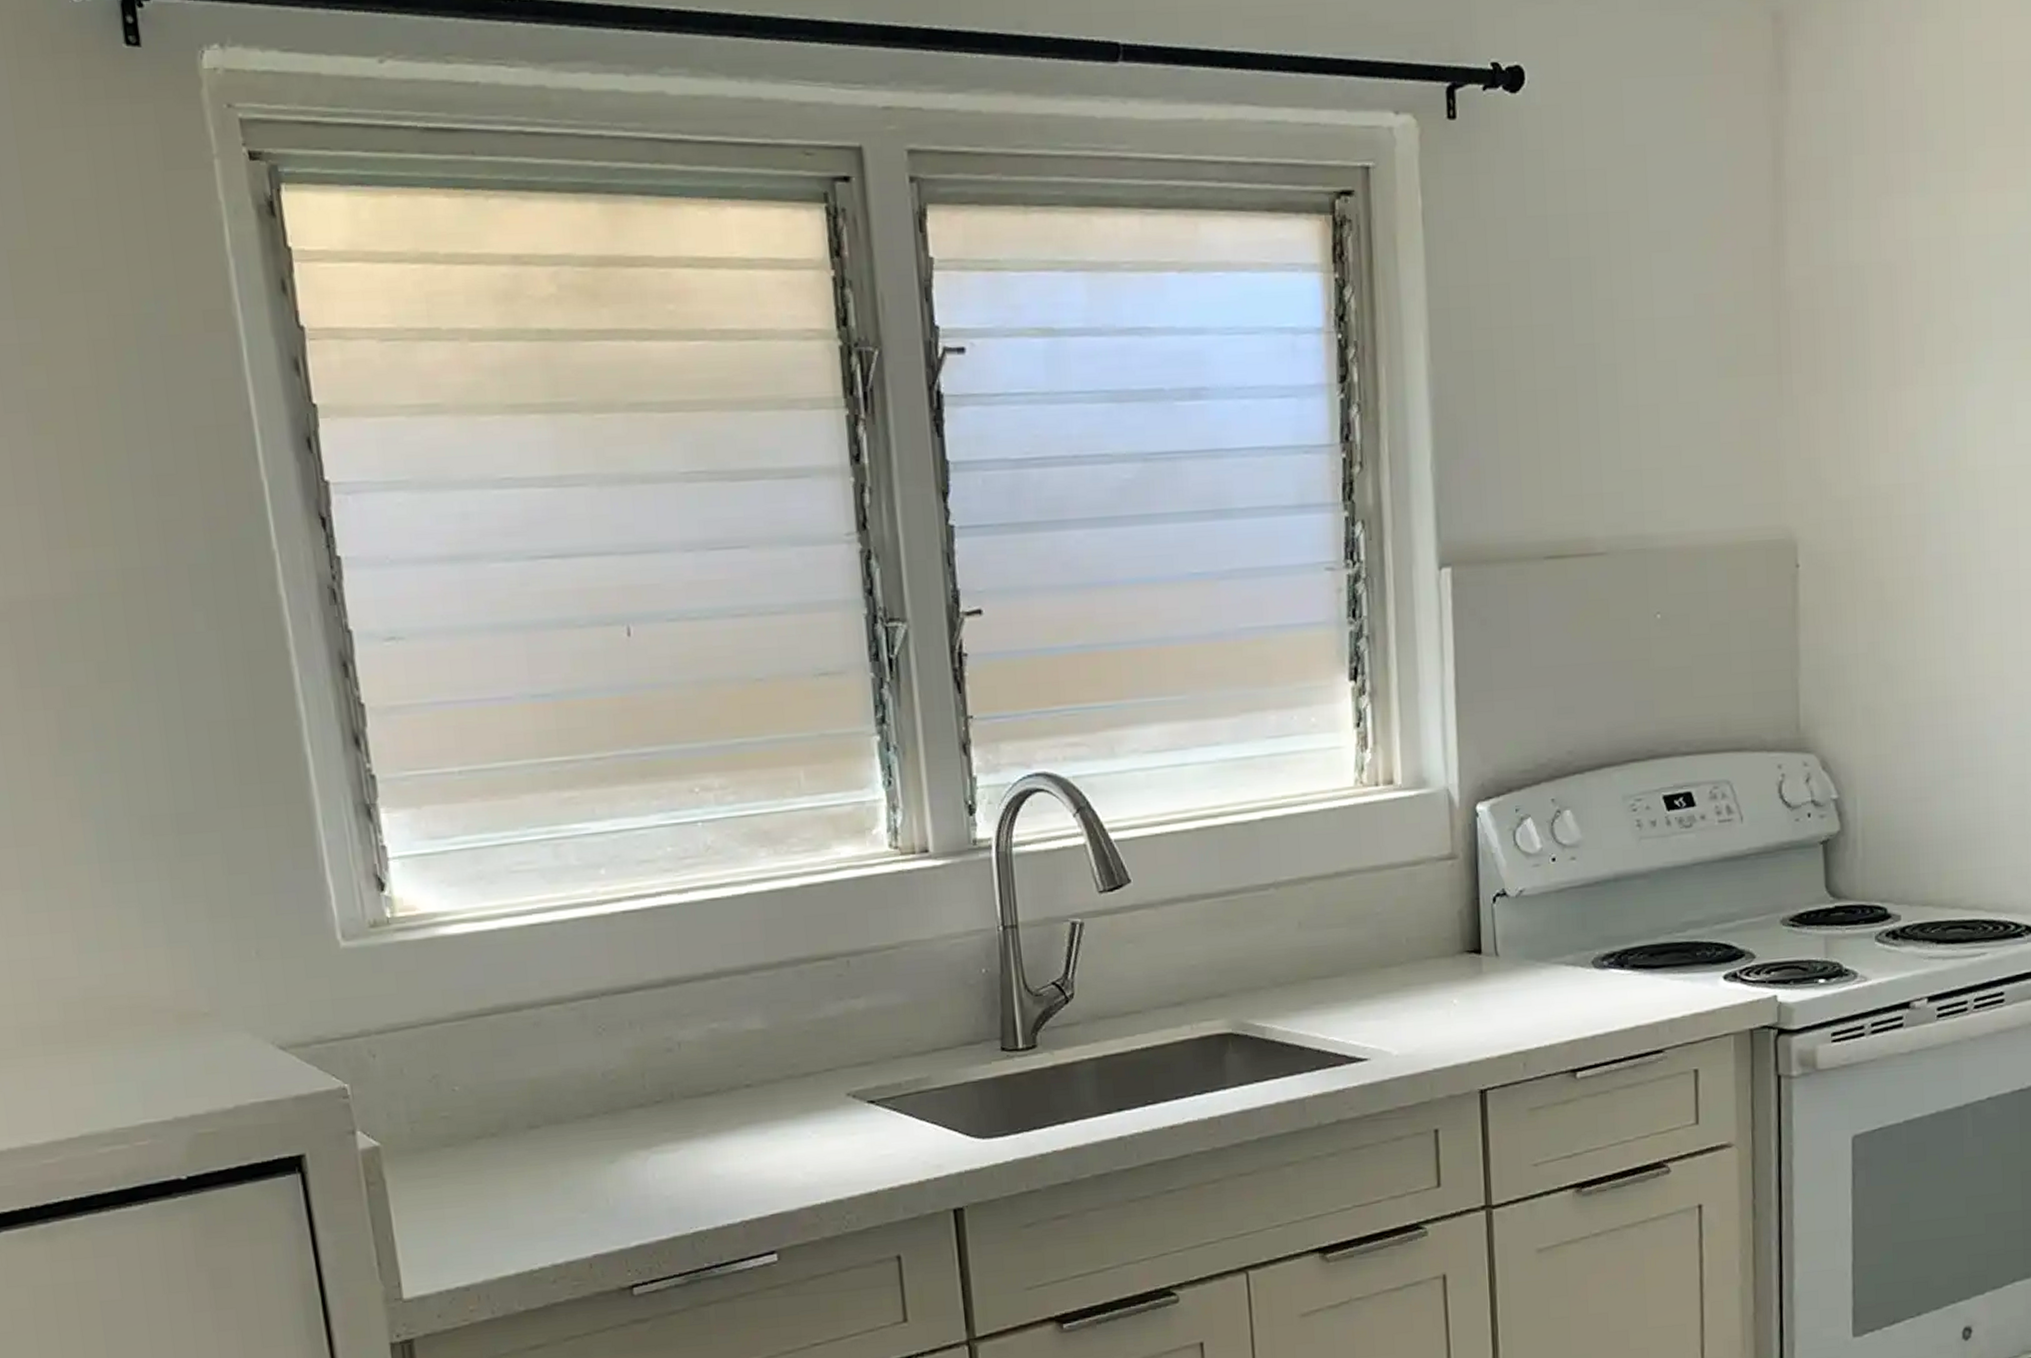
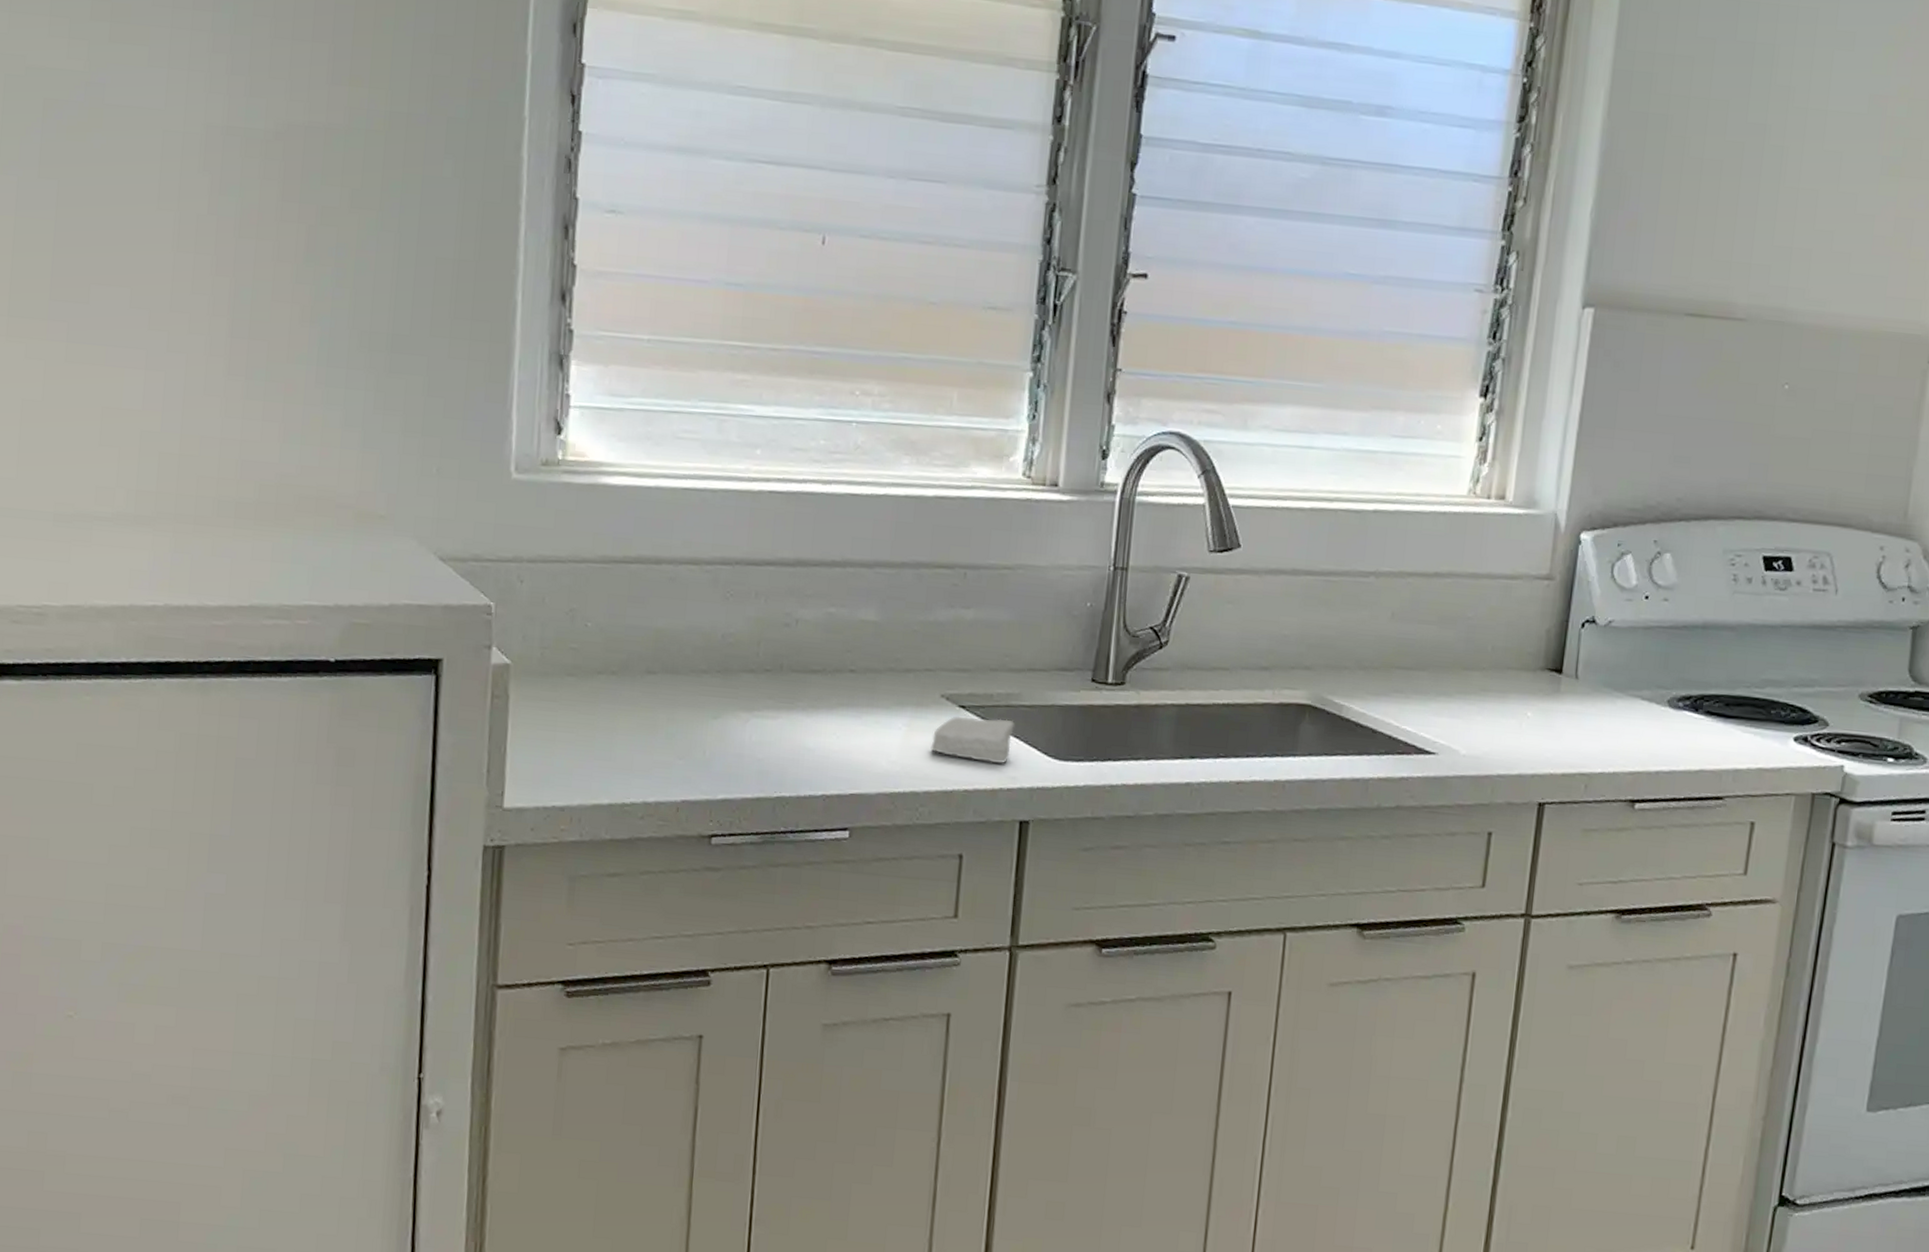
soap bar: none [846,1106,931,1156] -> present [930,716,1015,763]

